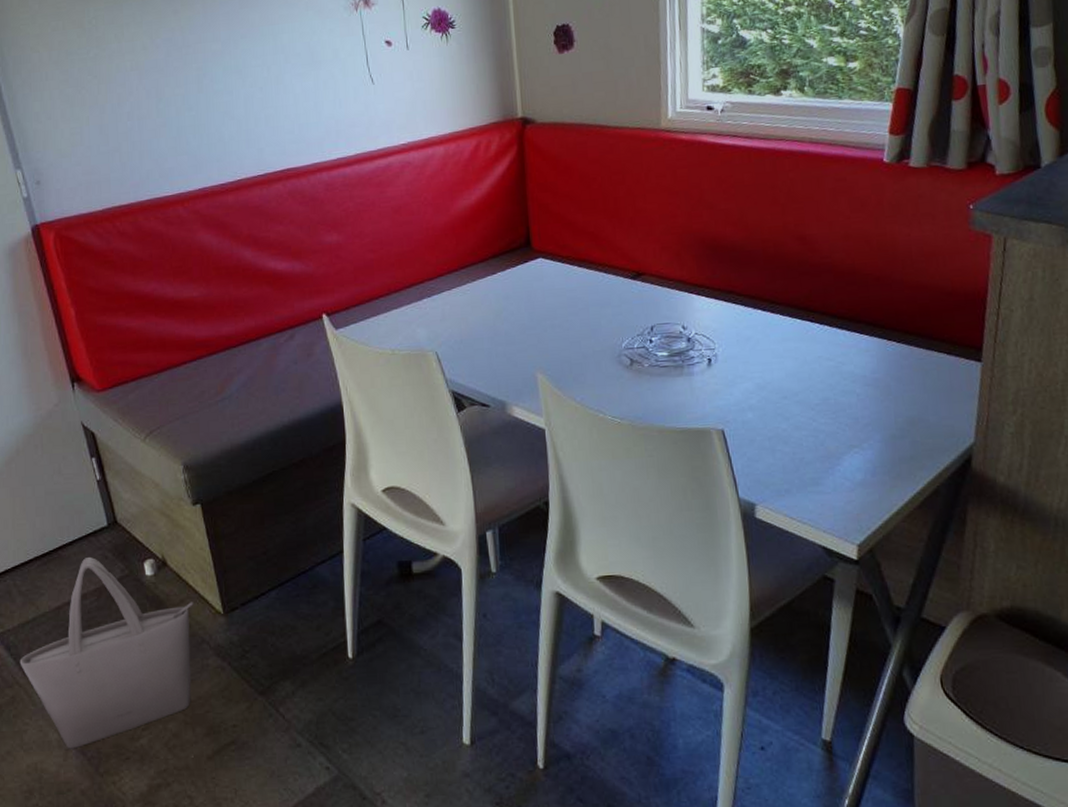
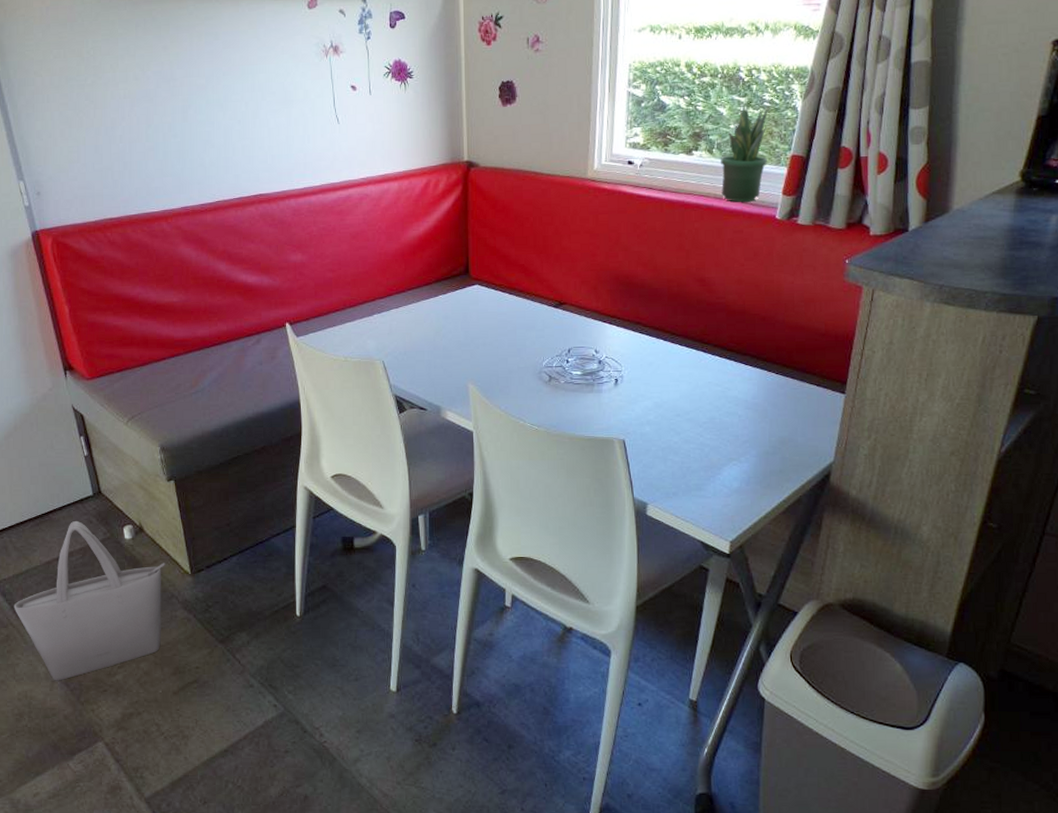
planter: none [814,34,869,146] -> present [721,105,769,202]

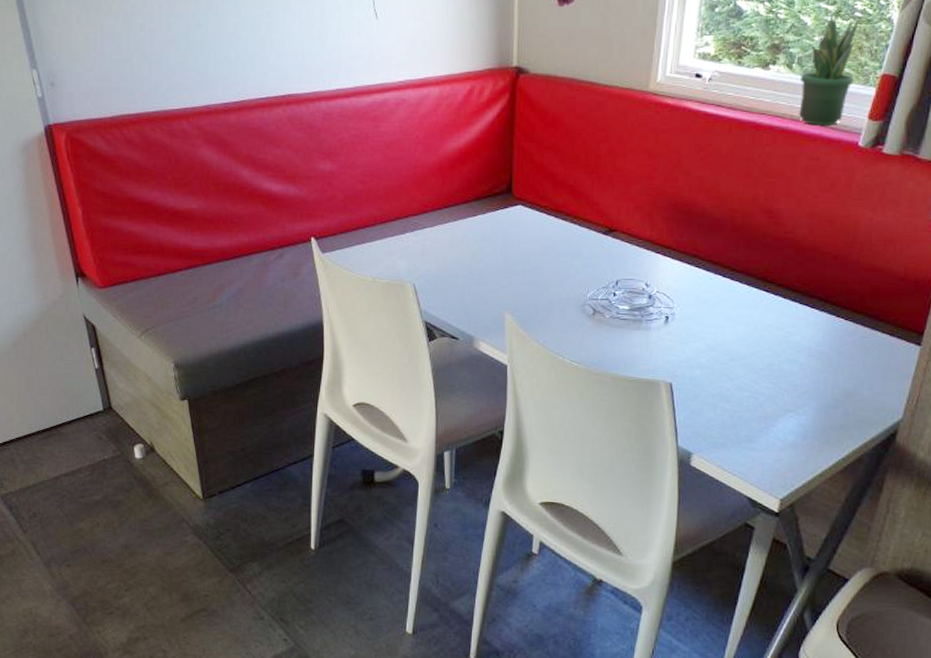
shopping bag: present [13,520,165,681] -> none [20,436,176,600]

